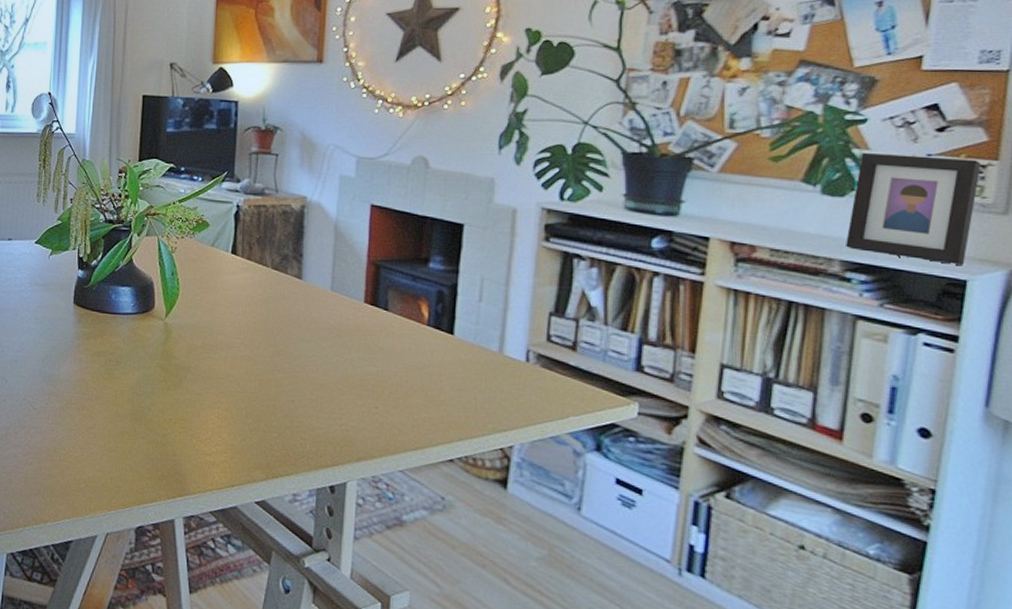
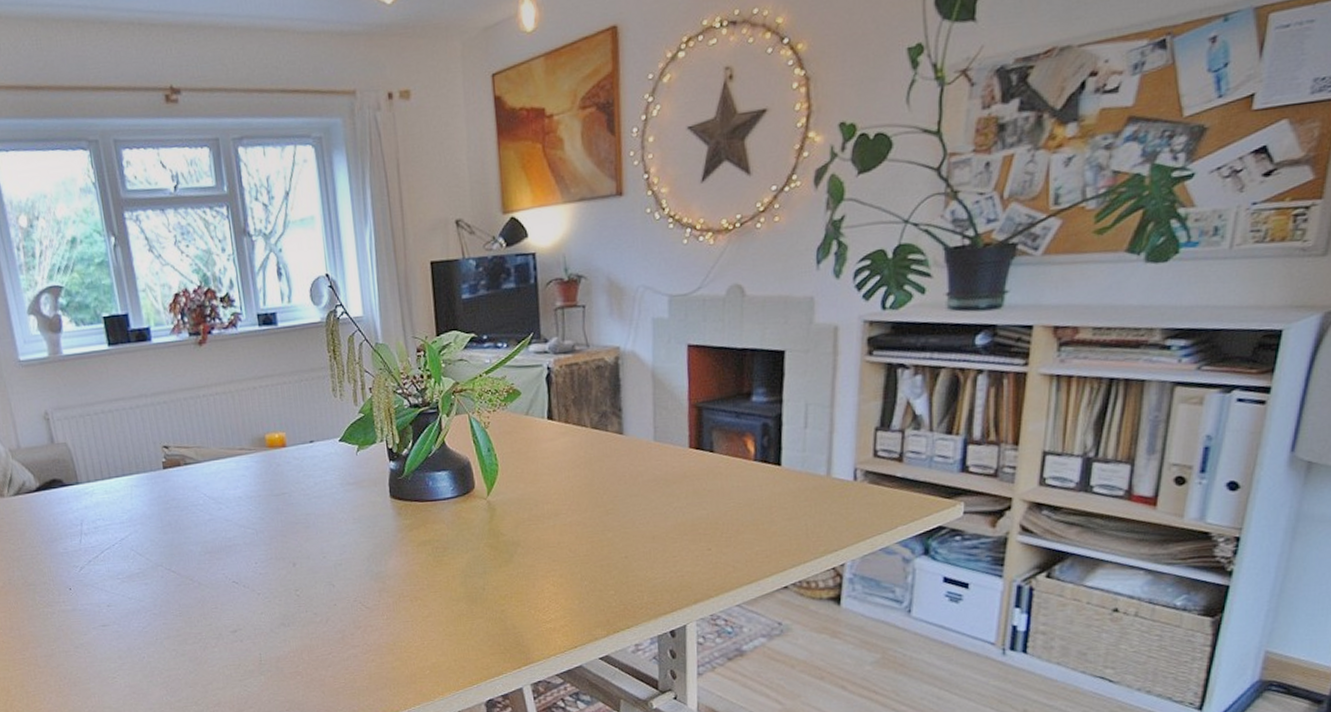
picture frame: present [846,153,982,265] -> none [1167,201,1306,316]

